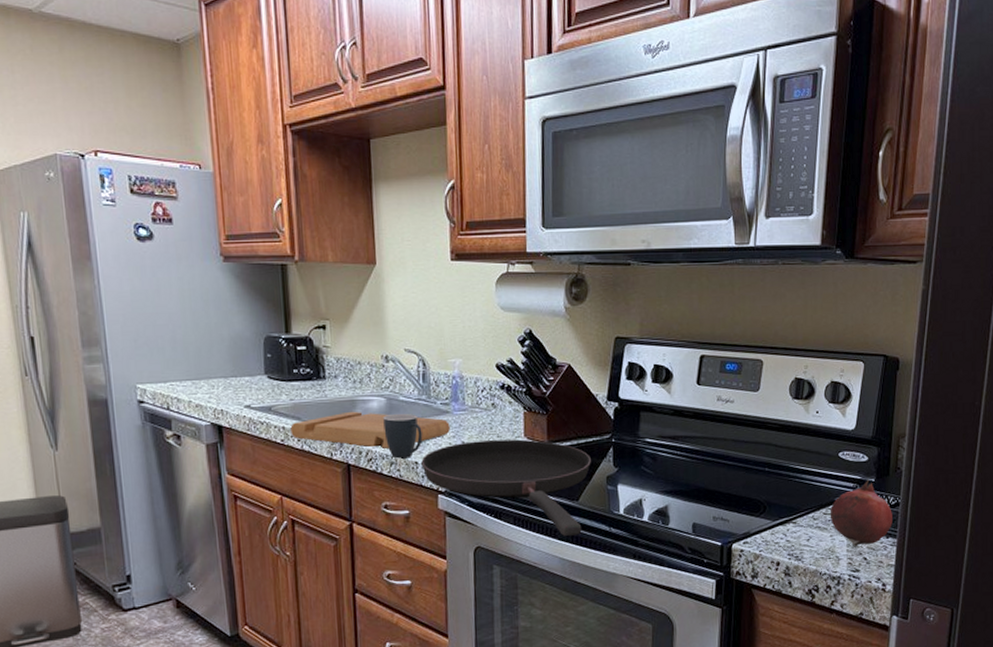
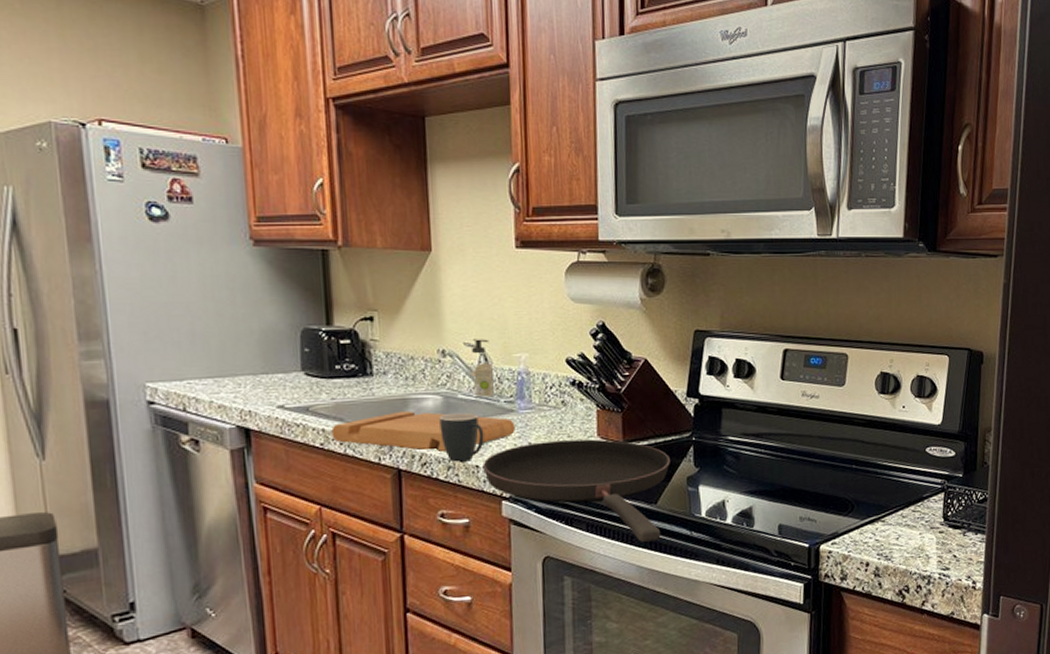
soap dispenser: none [406,345,431,400] -> present [466,339,494,398]
fruit: present [830,479,892,547] -> none [918,474,981,545]

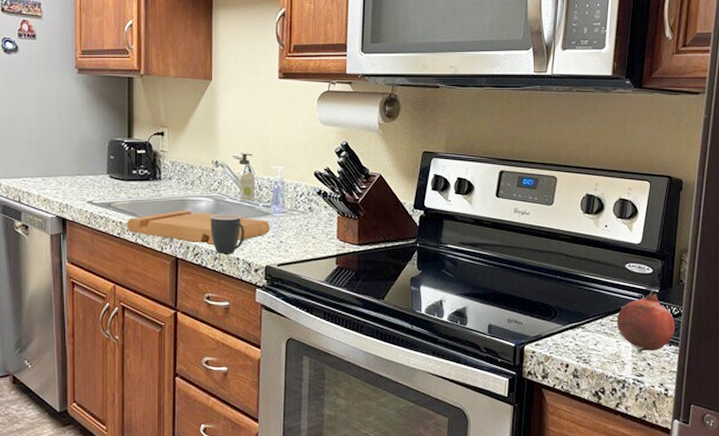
frying pan: present [483,439,671,543] -> none [242,241,398,333]
fruit: none [918,474,981,545] -> present [616,290,675,353]

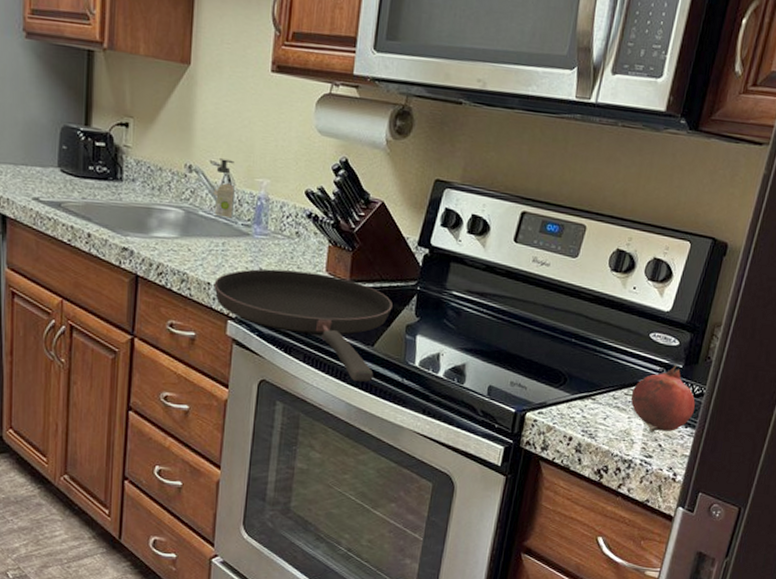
cutting board: present [127,210,270,245] -> none [79,219,249,264]
mug: present [210,213,245,254] -> none [178,228,219,278]
frying pan: none [242,241,398,333] -> present [214,269,394,383]

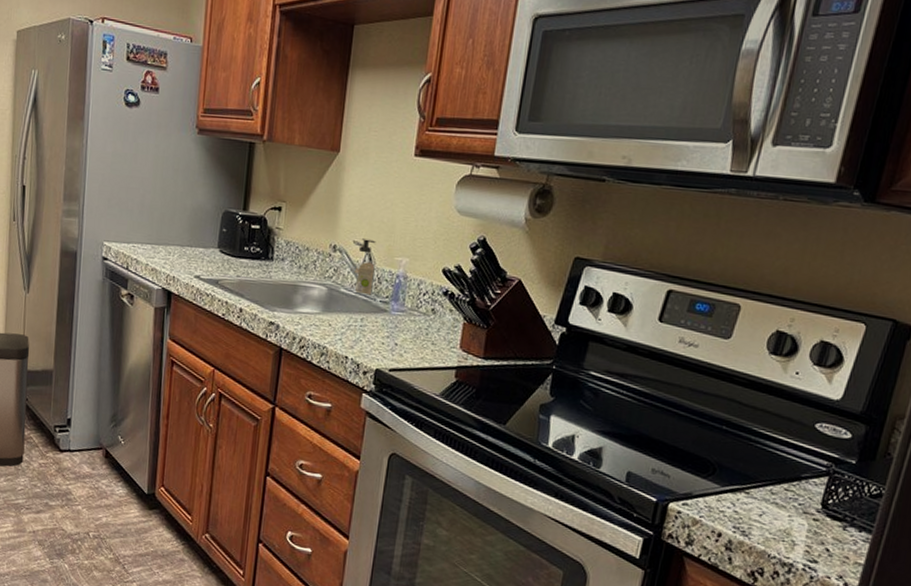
frying pan: present [214,269,394,383] -> none [351,344,528,461]
fruit: present [630,365,695,433] -> none [792,460,872,535]

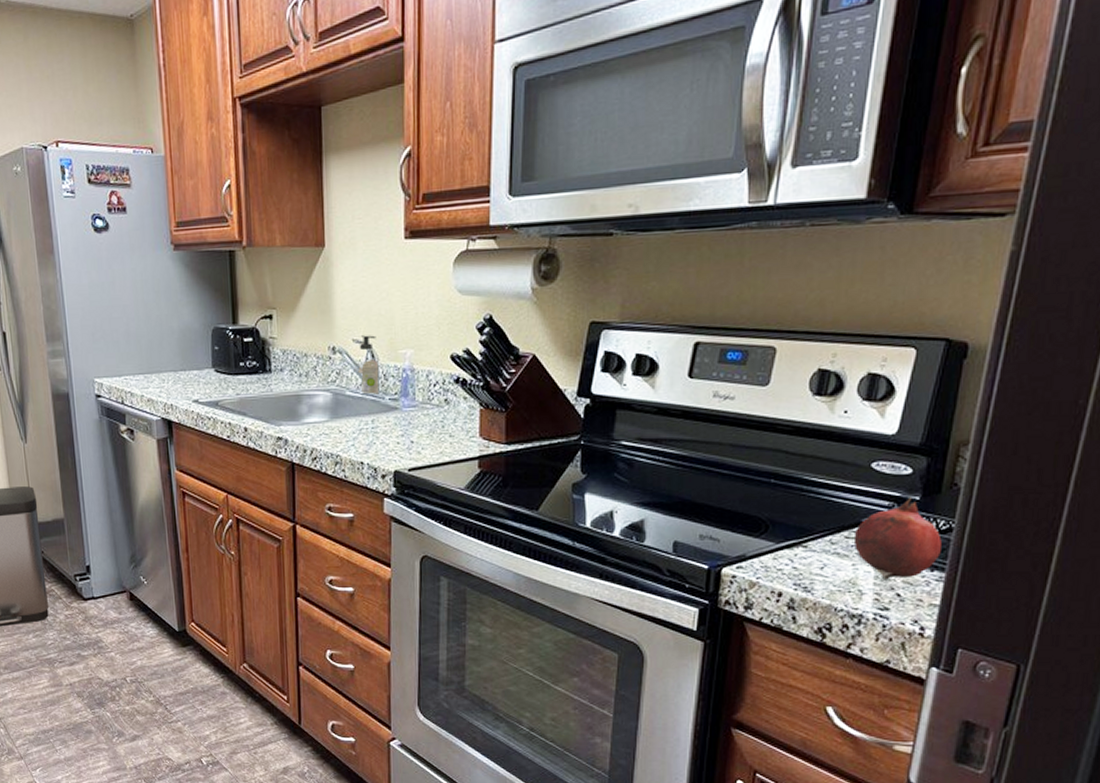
fruit: none [792,460,872,535] -> present [853,497,942,580]

